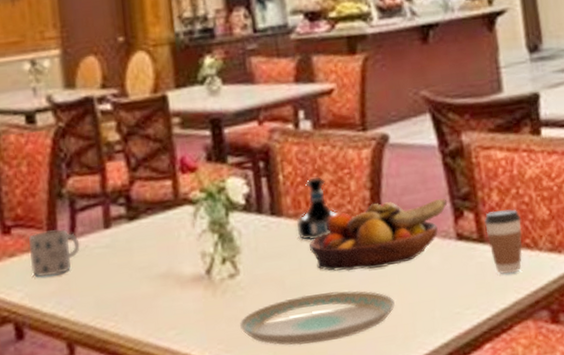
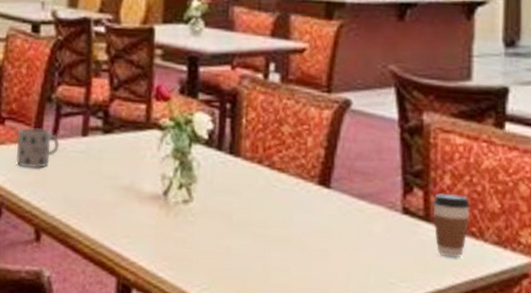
plate: present [240,291,395,346] -> none [186,233,332,282]
tequila bottle: present [296,176,339,241] -> none [251,127,293,185]
fruit bowl: present [309,198,448,271] -> none [260,162,399,225]

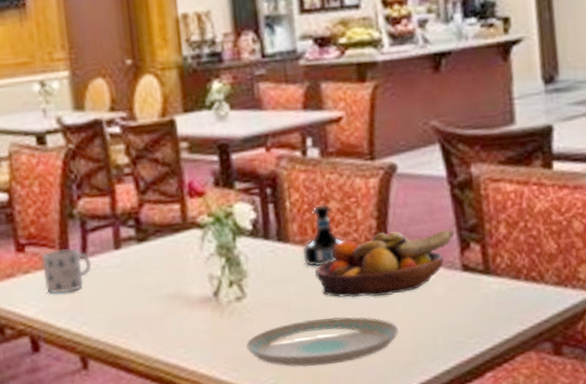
plate: none [186,233,332,282] -> present [246,317,398,367]
tequila bottle: none [251,127,293,185] -> present [302,204,345,267]
fruit bowl: none [260,162,399,225] -> present [315,229,454,298]
coffee cup: present [433,193,470,258] -> none [491,242,529,307]

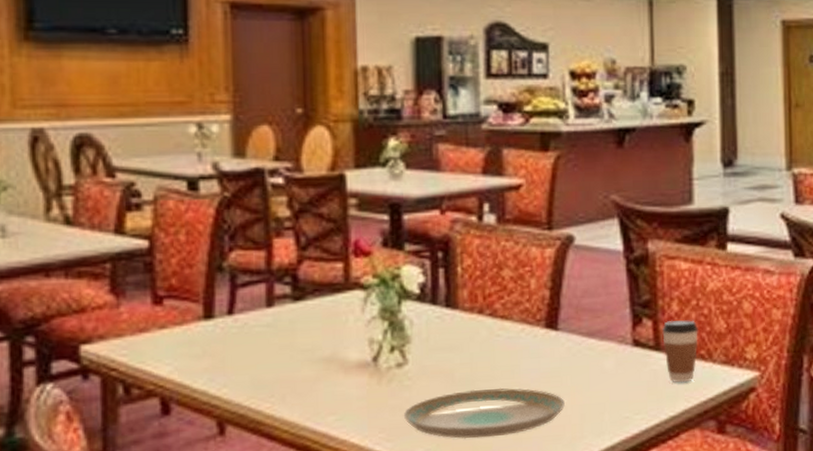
mug: present [42,249,92,295] -> none [182,304,239,353]
tequila bottle: present [302,204,345,267] -> none [471,272,517,336]
fruit bowl: present [315,229,454,298] -> none [483,303,627,369]
coffee cup: none [491,242,529,307] -> present [662,320,698,383]

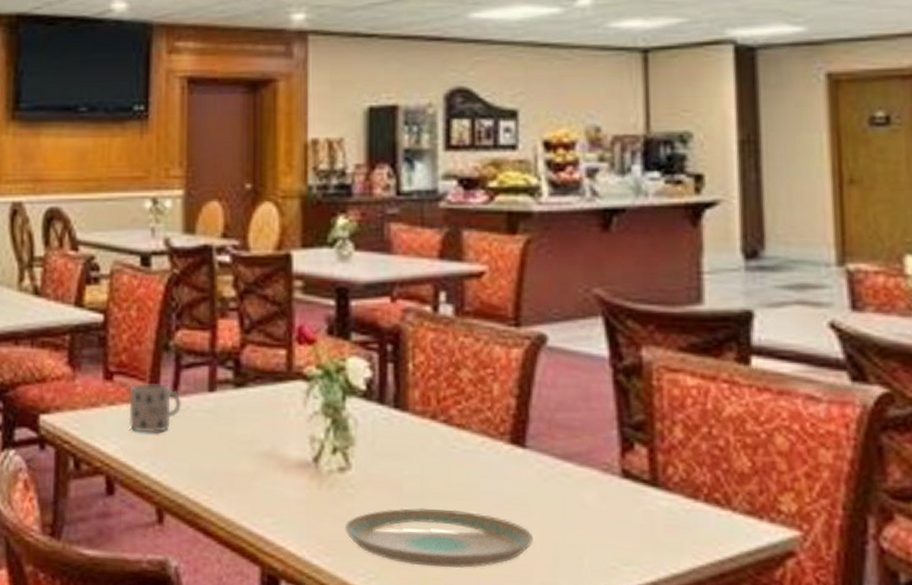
mug: none [182,304,239,353] -> present [129,383,181,433]
coffee cup: present [662,320,698,383] -> none [661,449,711,533]

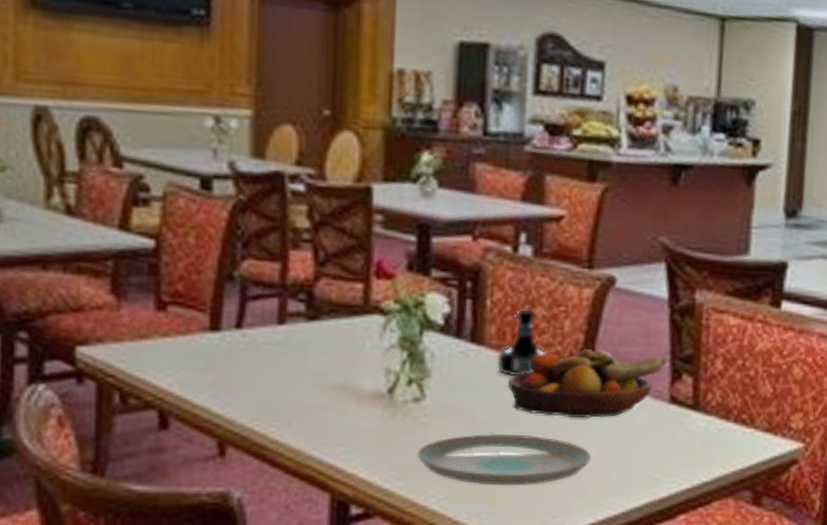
mug: present [129,383,181,433] -> none [185,314,247,366]
tequila bottle: none [423,372,476,445] -> present [497,309,547,377]
fruit bowl: none [436,414,614,494] -> present [508,348,667,418]

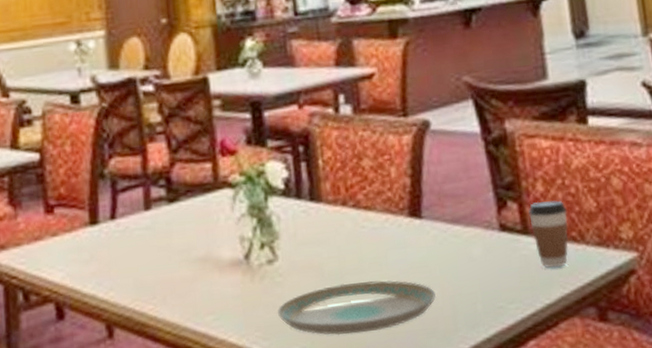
tequila bottle: present [497,309,547,377] -> none [335,162,379,228]
fruit bowl: present [508,348,667,418] -> none [349,187,491,261]
coffee cup: none [702,379,742,448] -> present [528,200,569,269]

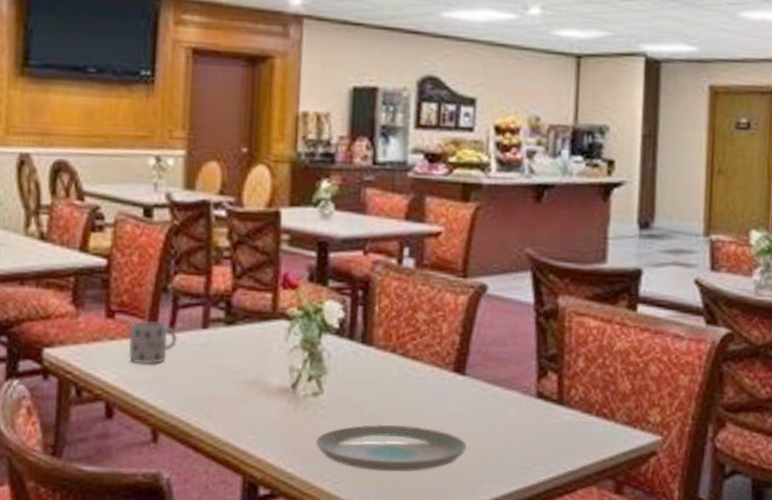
mug: none [71,210,121,258] -> present [128,321,177,365]
coffee cup: present [528,200,569,269] -> none [566,376,603,439]

